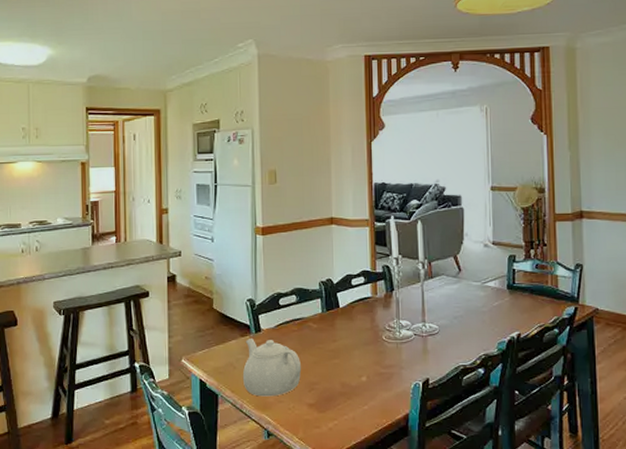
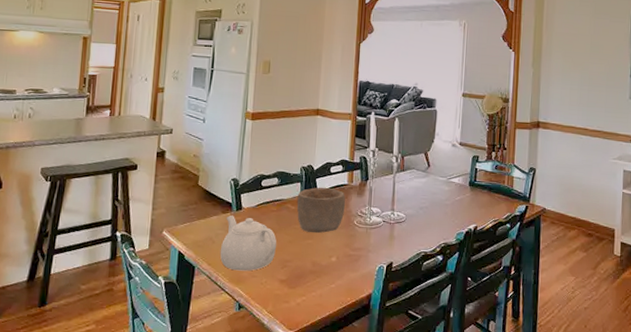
bowl: none [318,301,372,352] -> present [296,187,346,234]

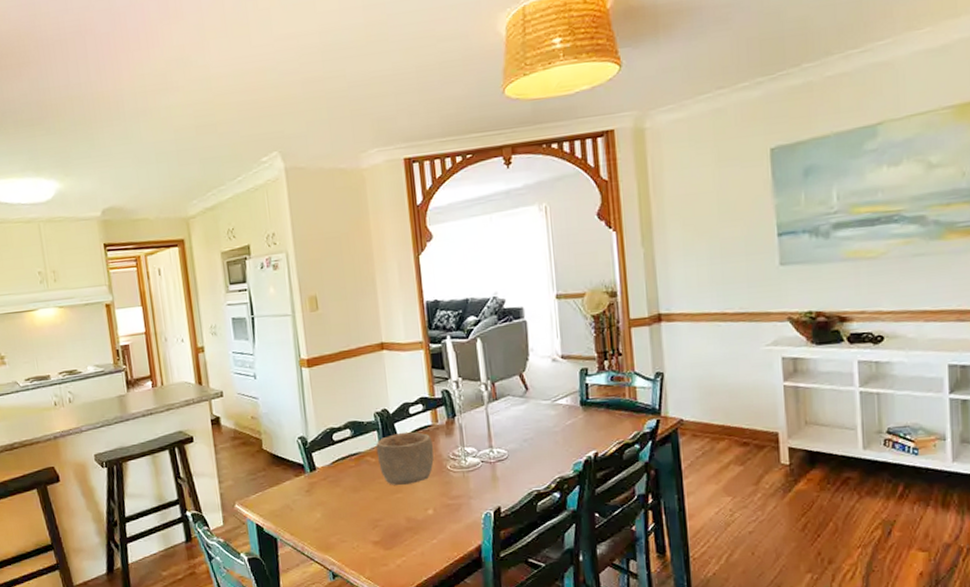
teapot: present [220,216,277,271] -> none [300,478,363,538]

